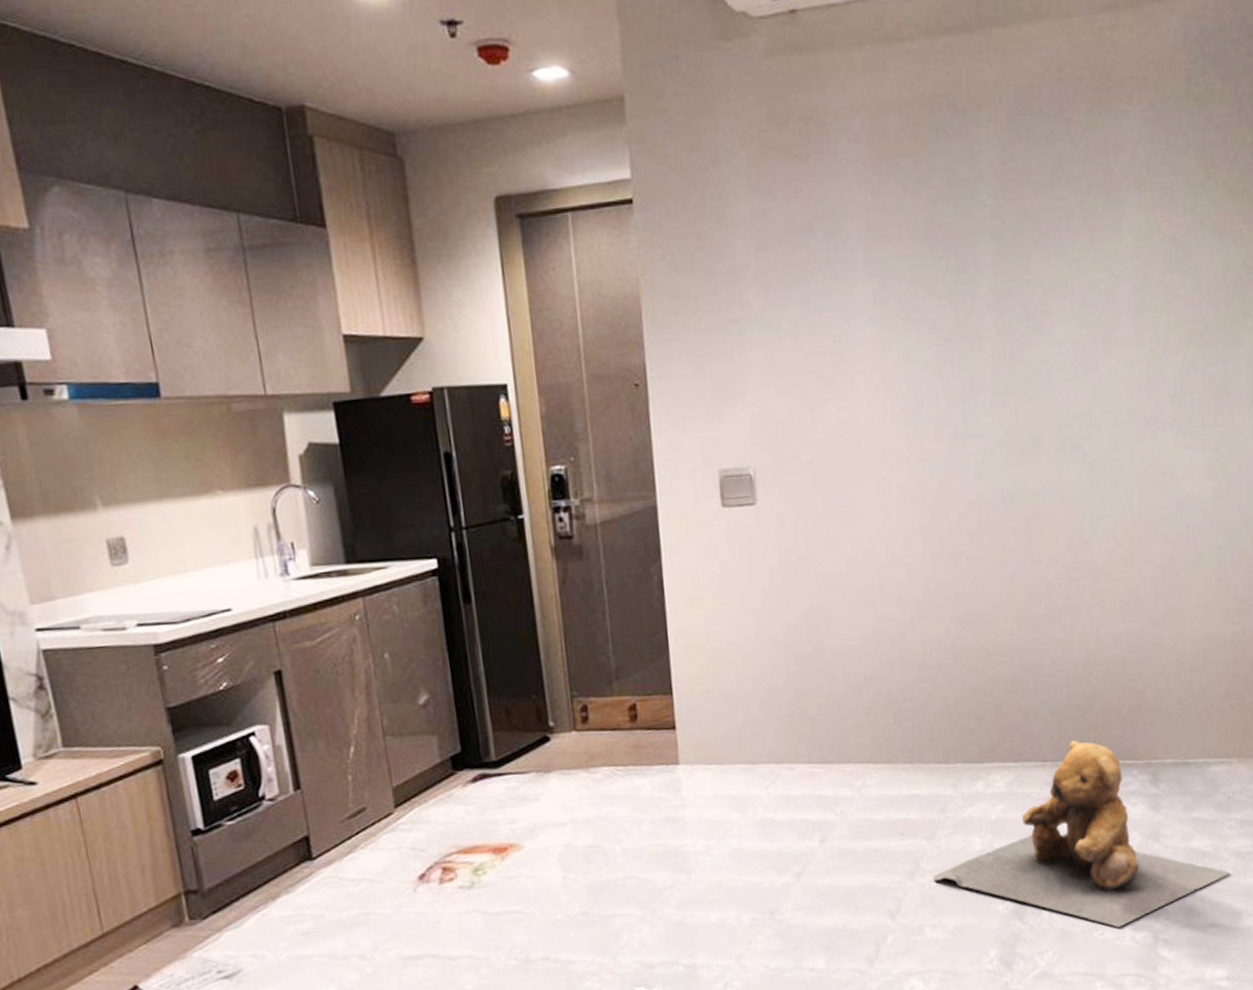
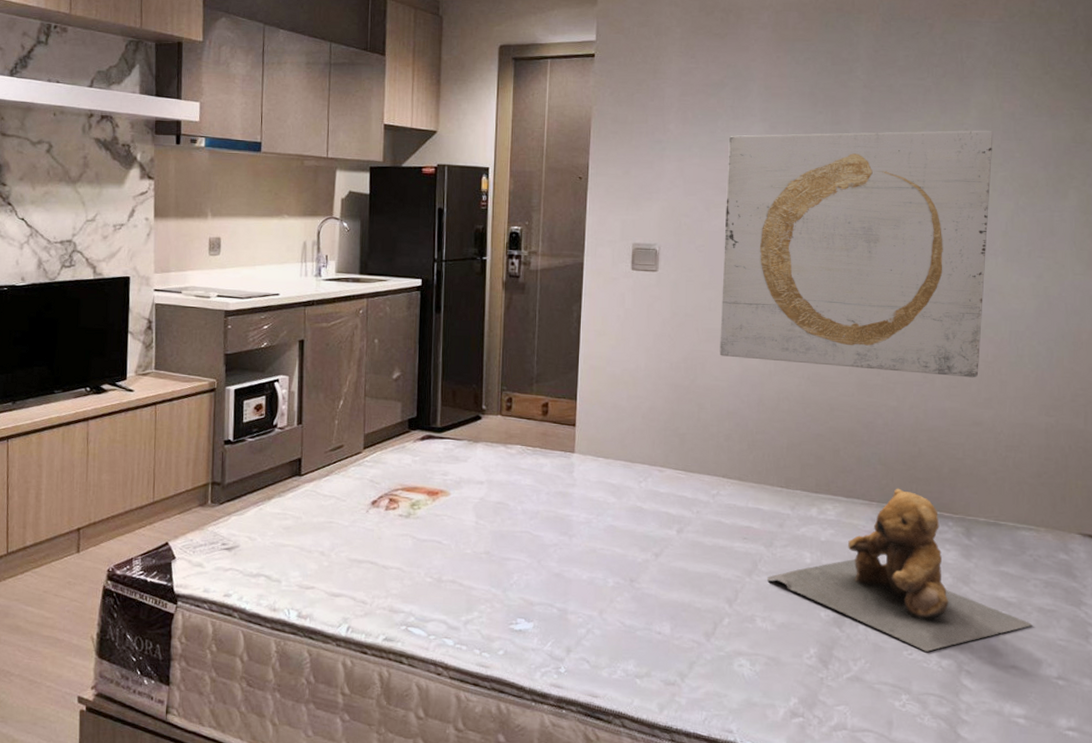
wall art: none [828,261,1155,608] -> present [719,130,994,378]

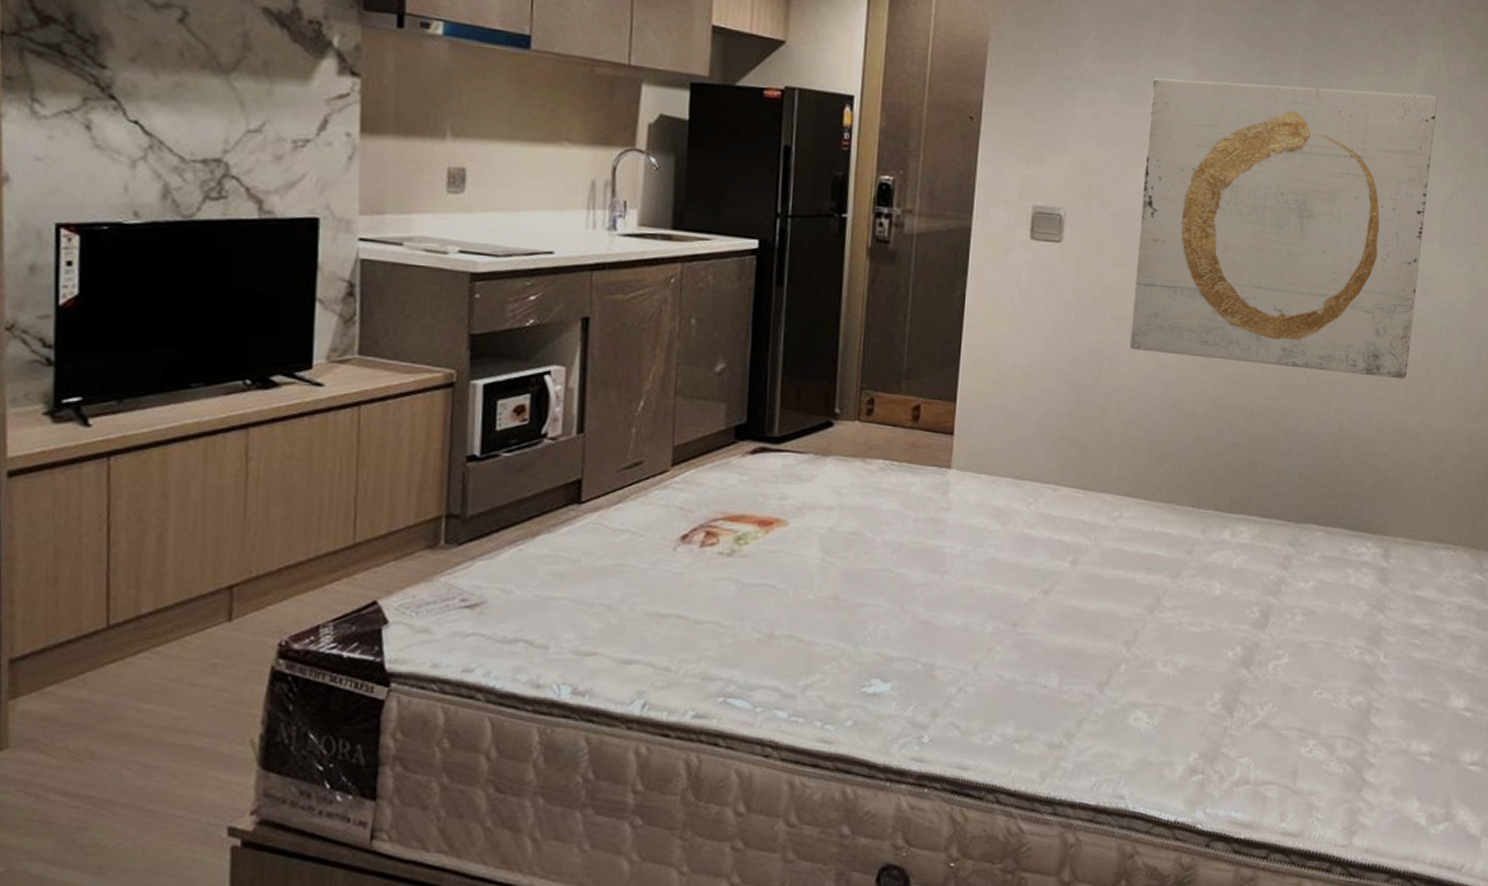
teddy bear: present [767,488,1033,652] -> none [1171,505,1444,690]

